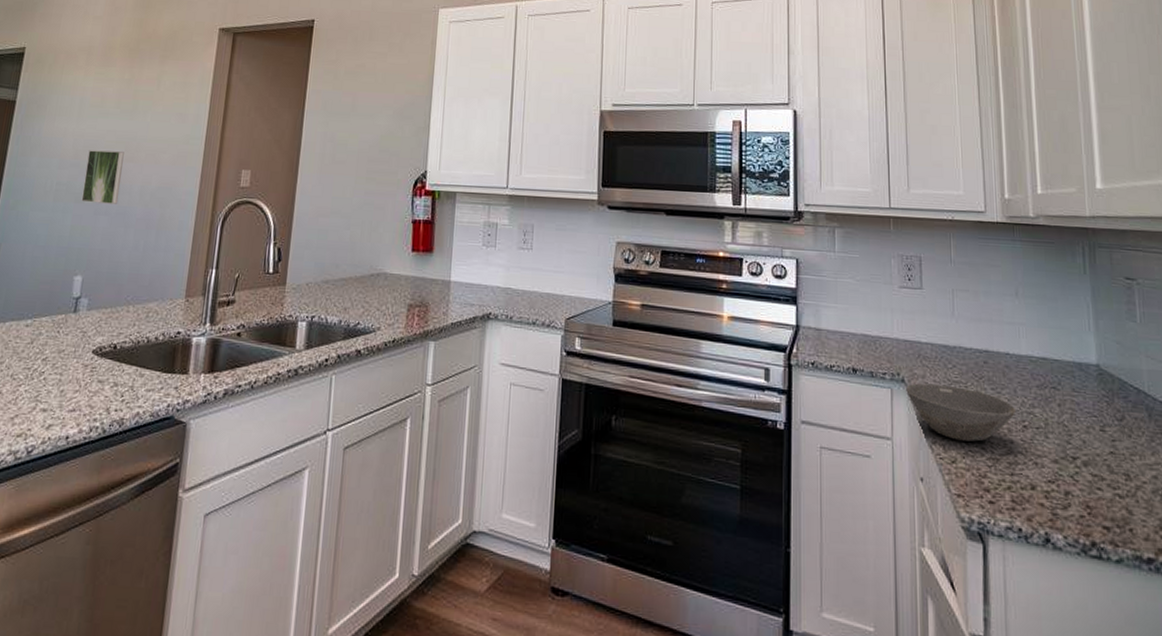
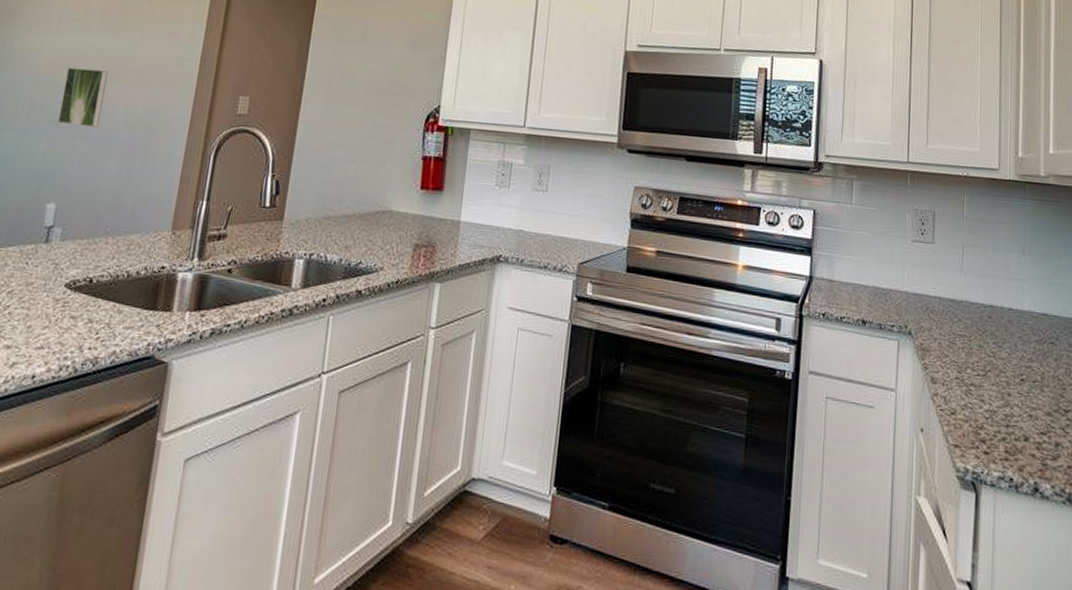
bowl: present [906,383,1017,442] -> none [912,336,1016,394]

